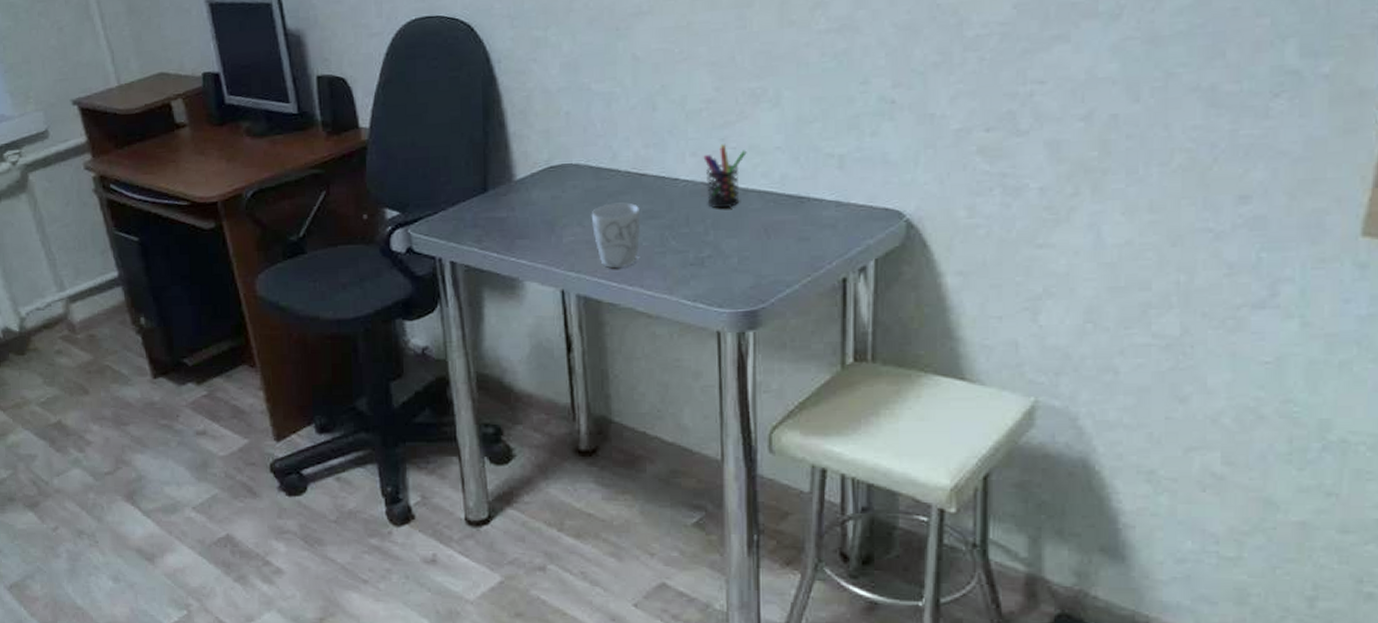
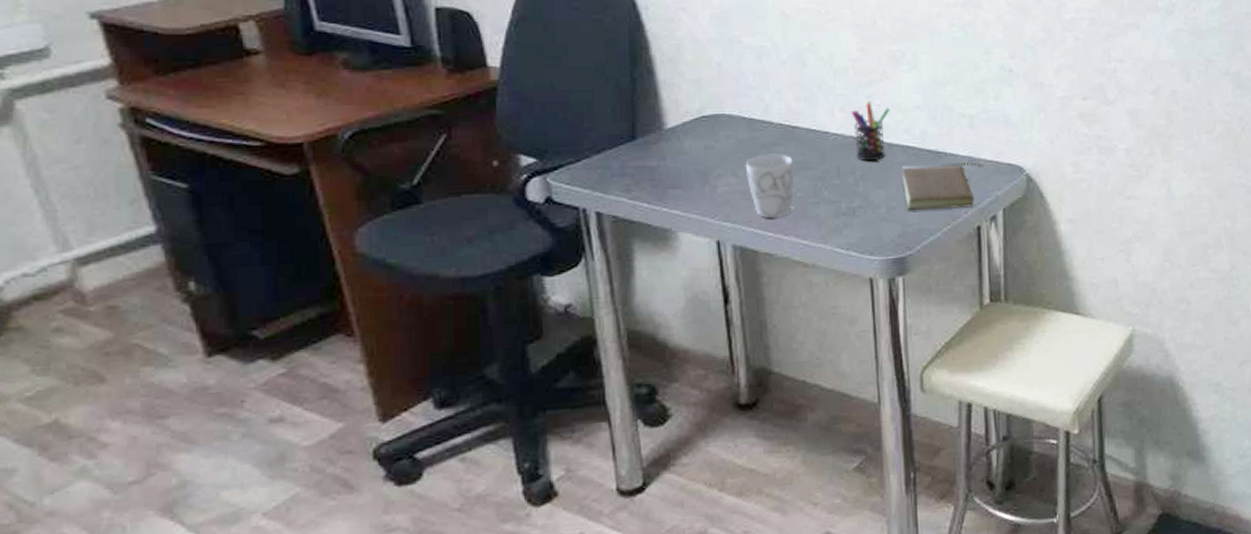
book: none [758,208,851,262] -> present [902,162,981,211]

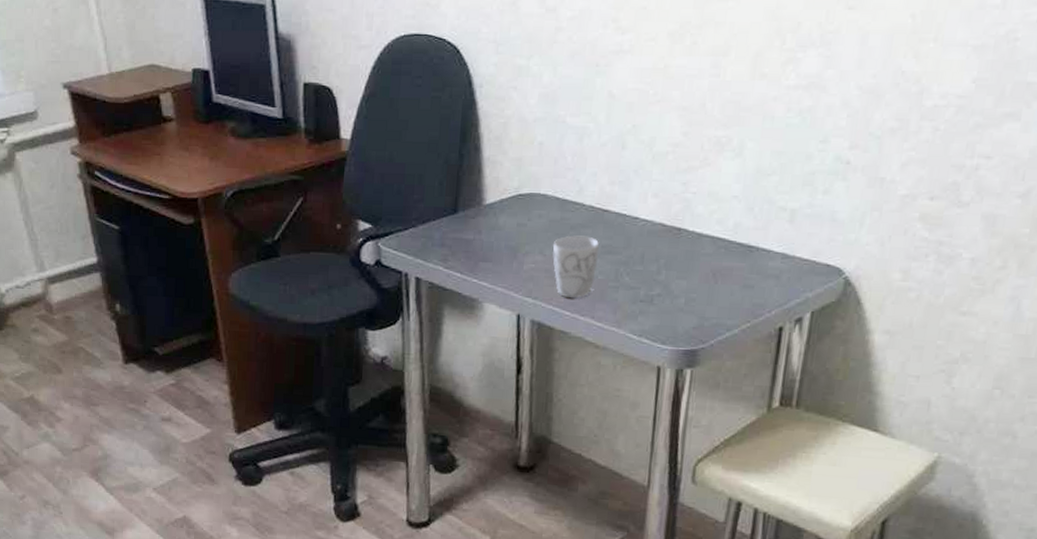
pen holder: present [851,101,890,162] -> none [662,188,706,251]
book: present [902,162,981,211] -> none [705,259,795,307]

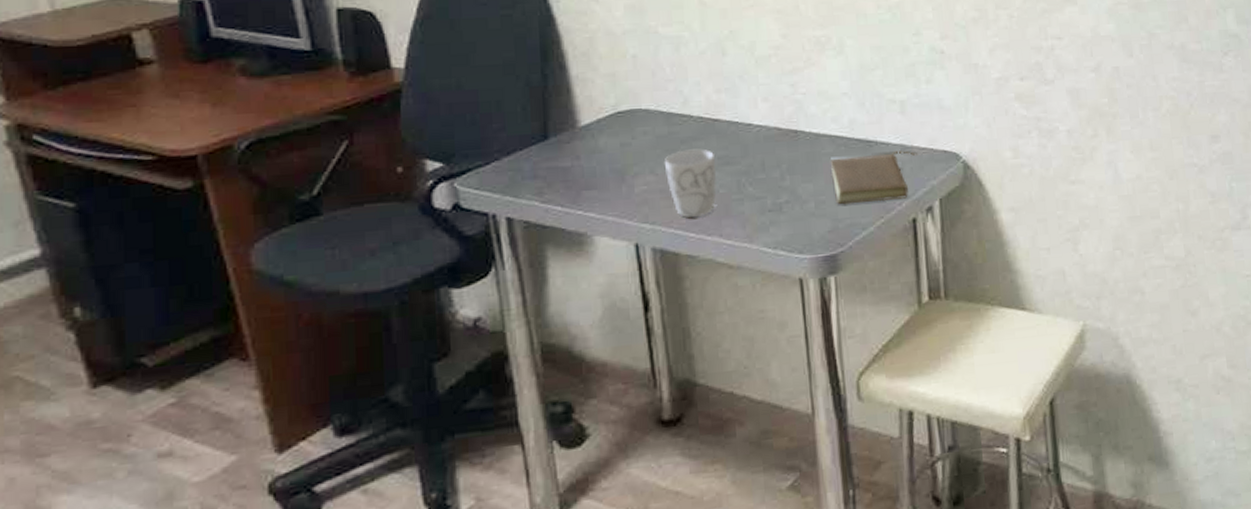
book: none [705,259,795,307] -> present [831,151,915,205]

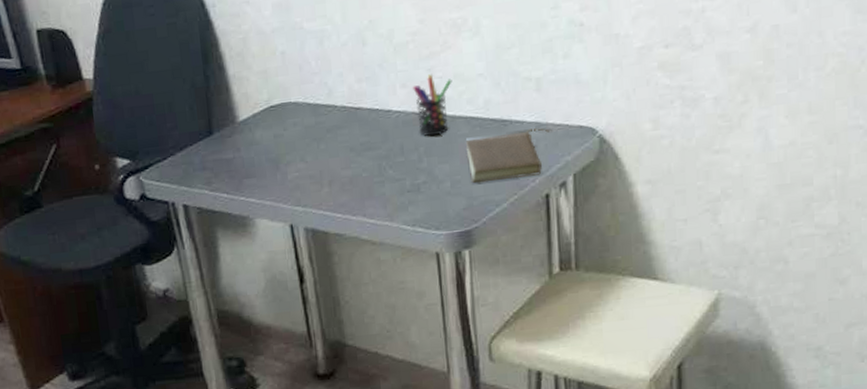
mug: present [665,148,717,218] -> none [313,136,360,200]
pen holder: none [775,90,816,154] -> present [413,74,452,137]

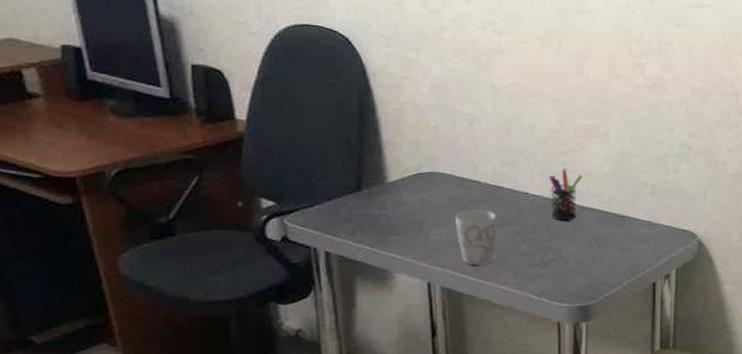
mug: none [313,136,360,200] -> present [456,209,496,266]
book: present [466,128,549,184] -> none [591,226,659,267]

